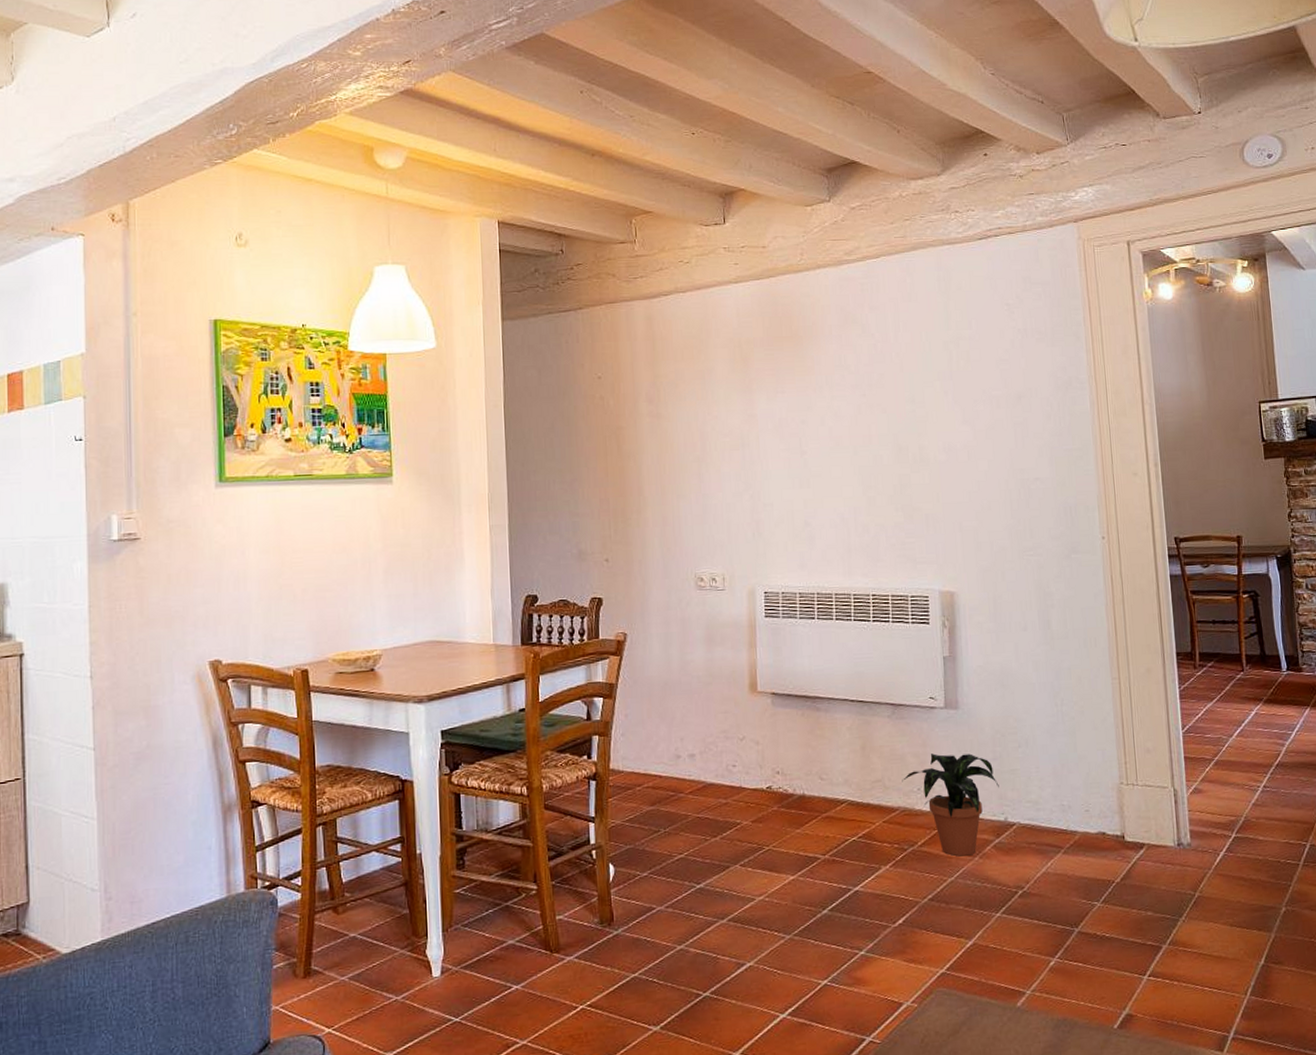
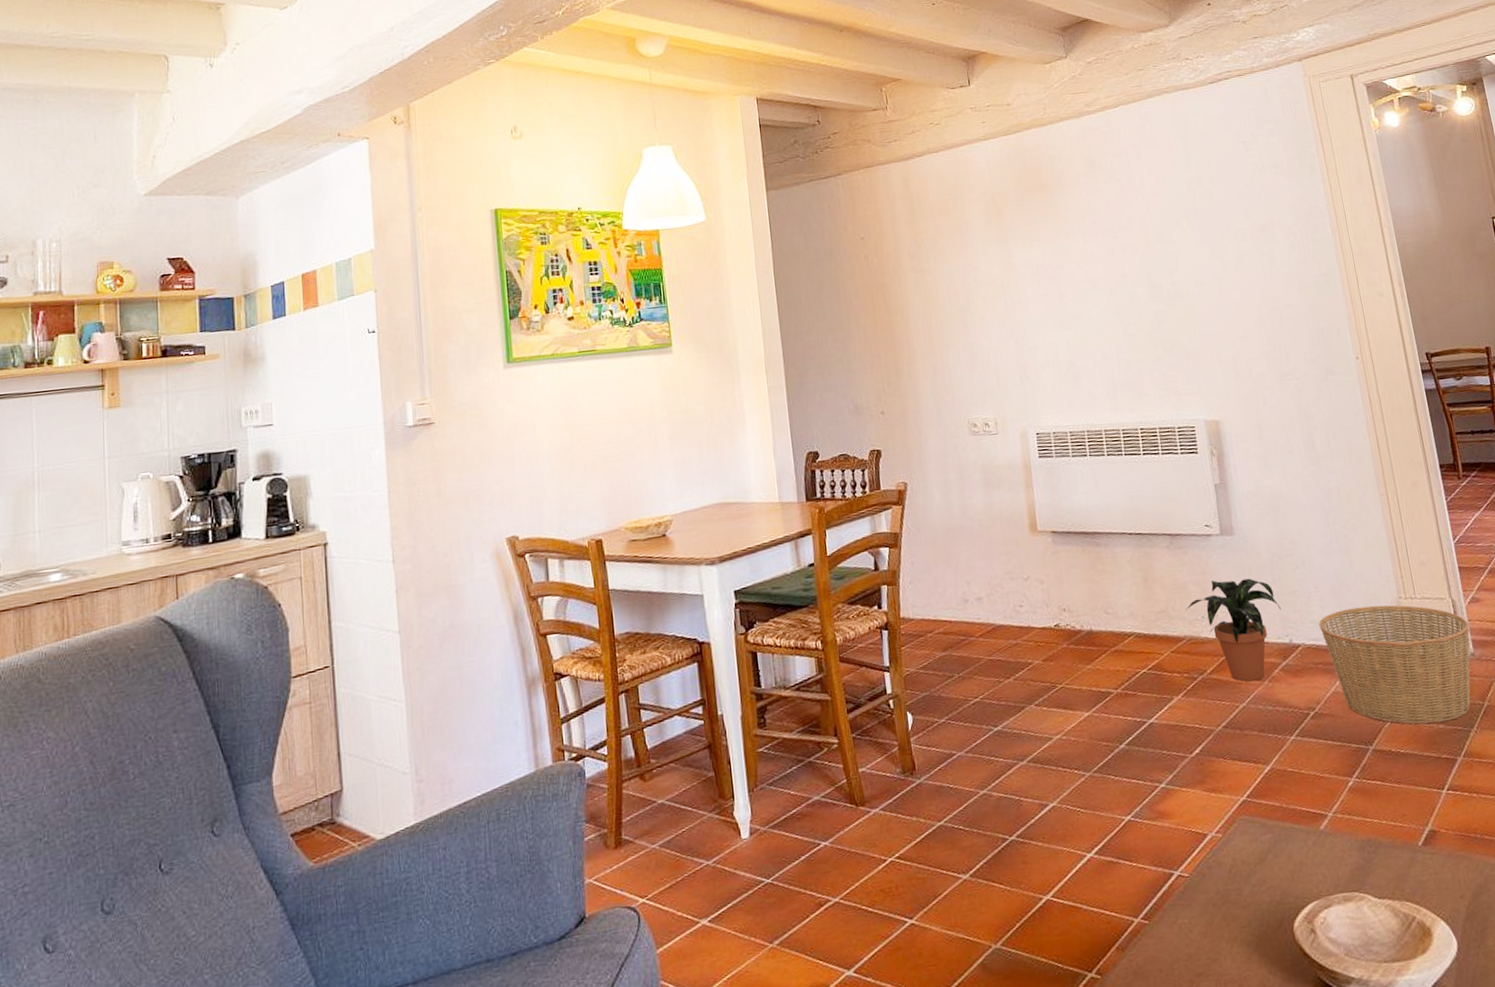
basket: none [1036,789,1189,911] -> present [1319,605,1471,725]

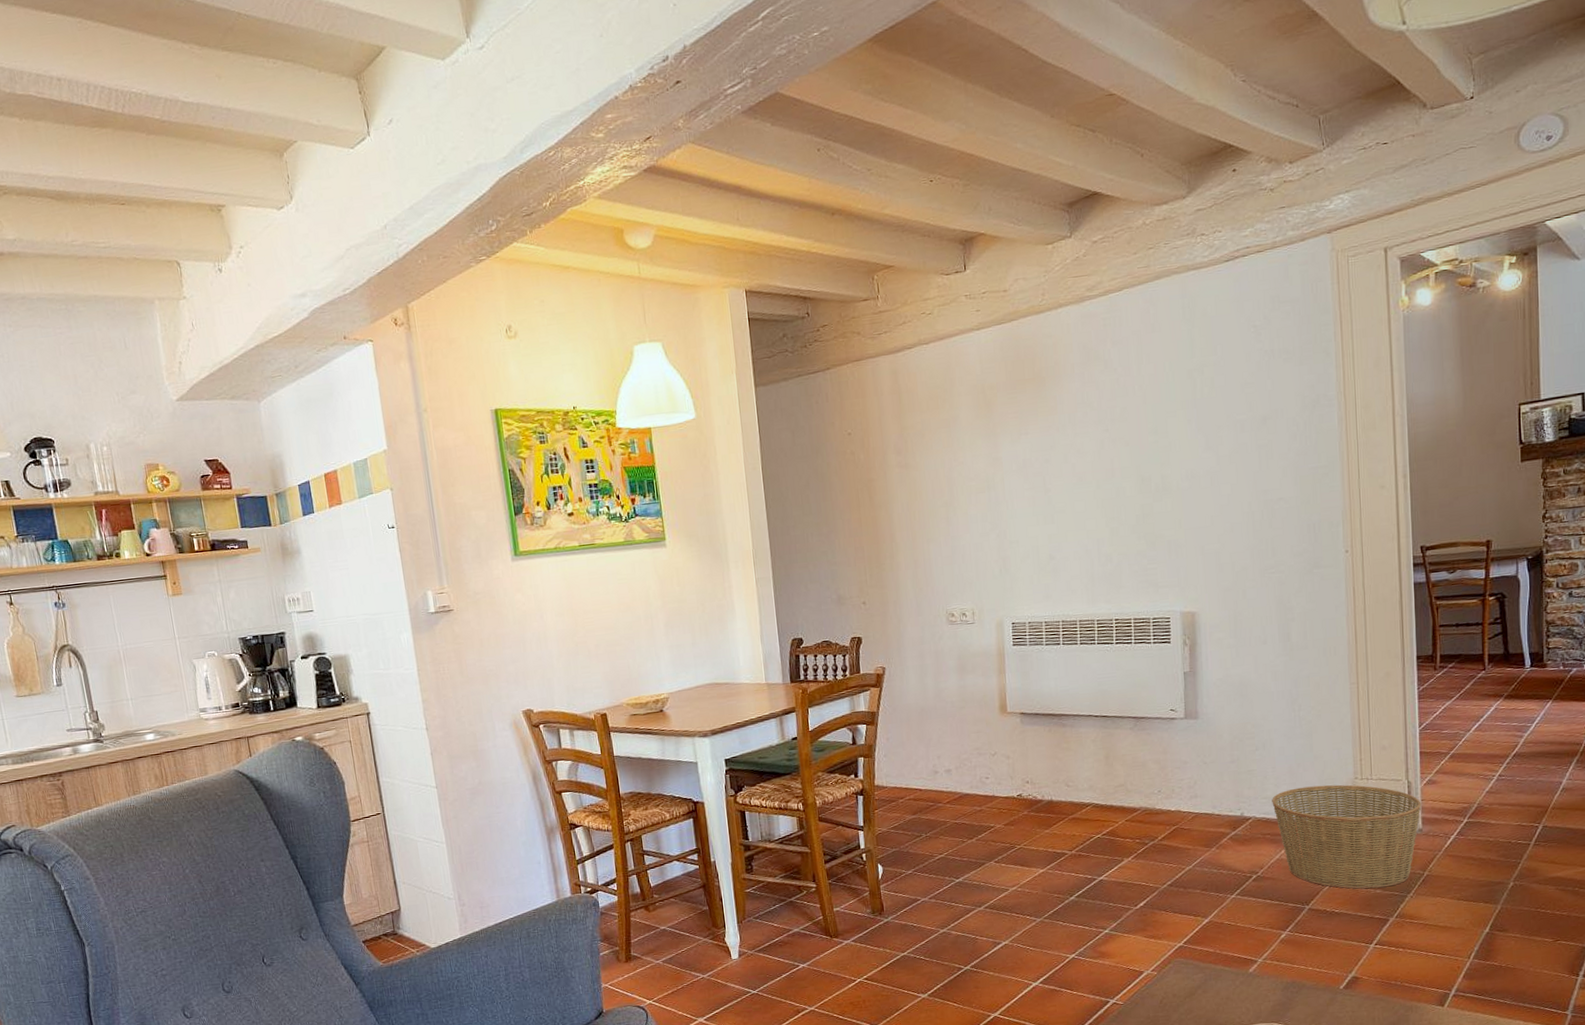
potted plant: present [1185,578,1281,682] -> none [1143,758,1236,848]

